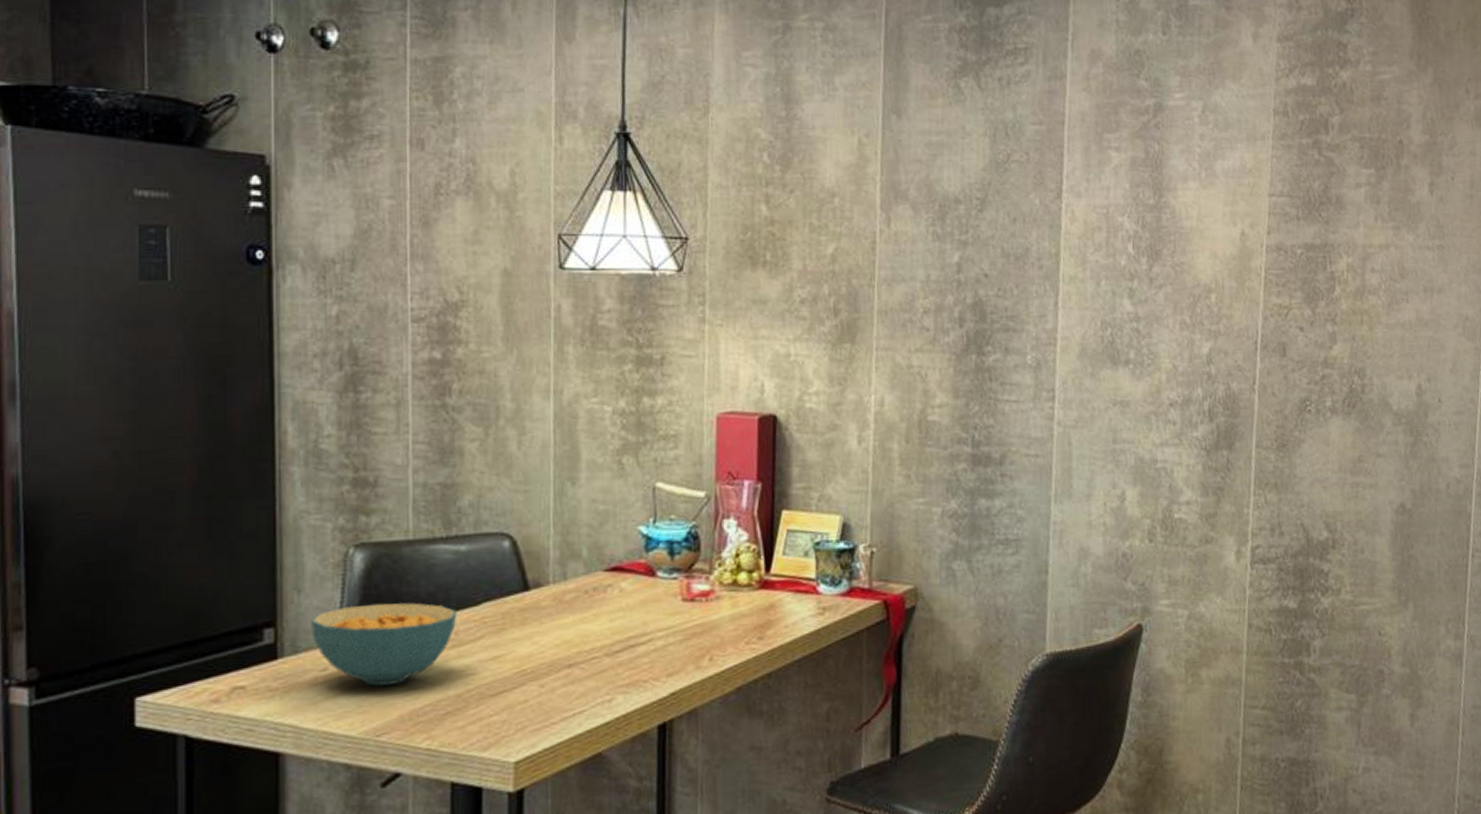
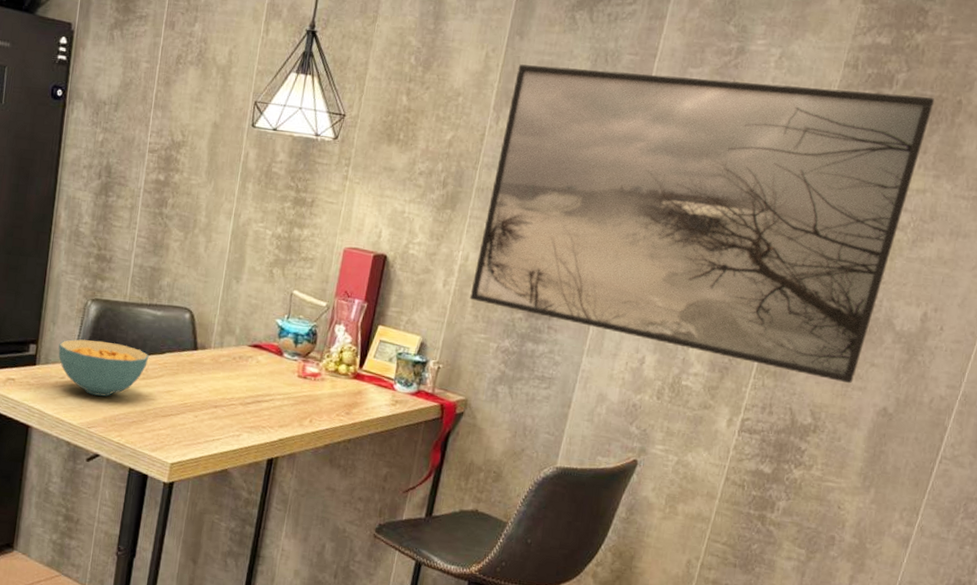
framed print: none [895,139,1376,483] -> present [470,64,935,384]

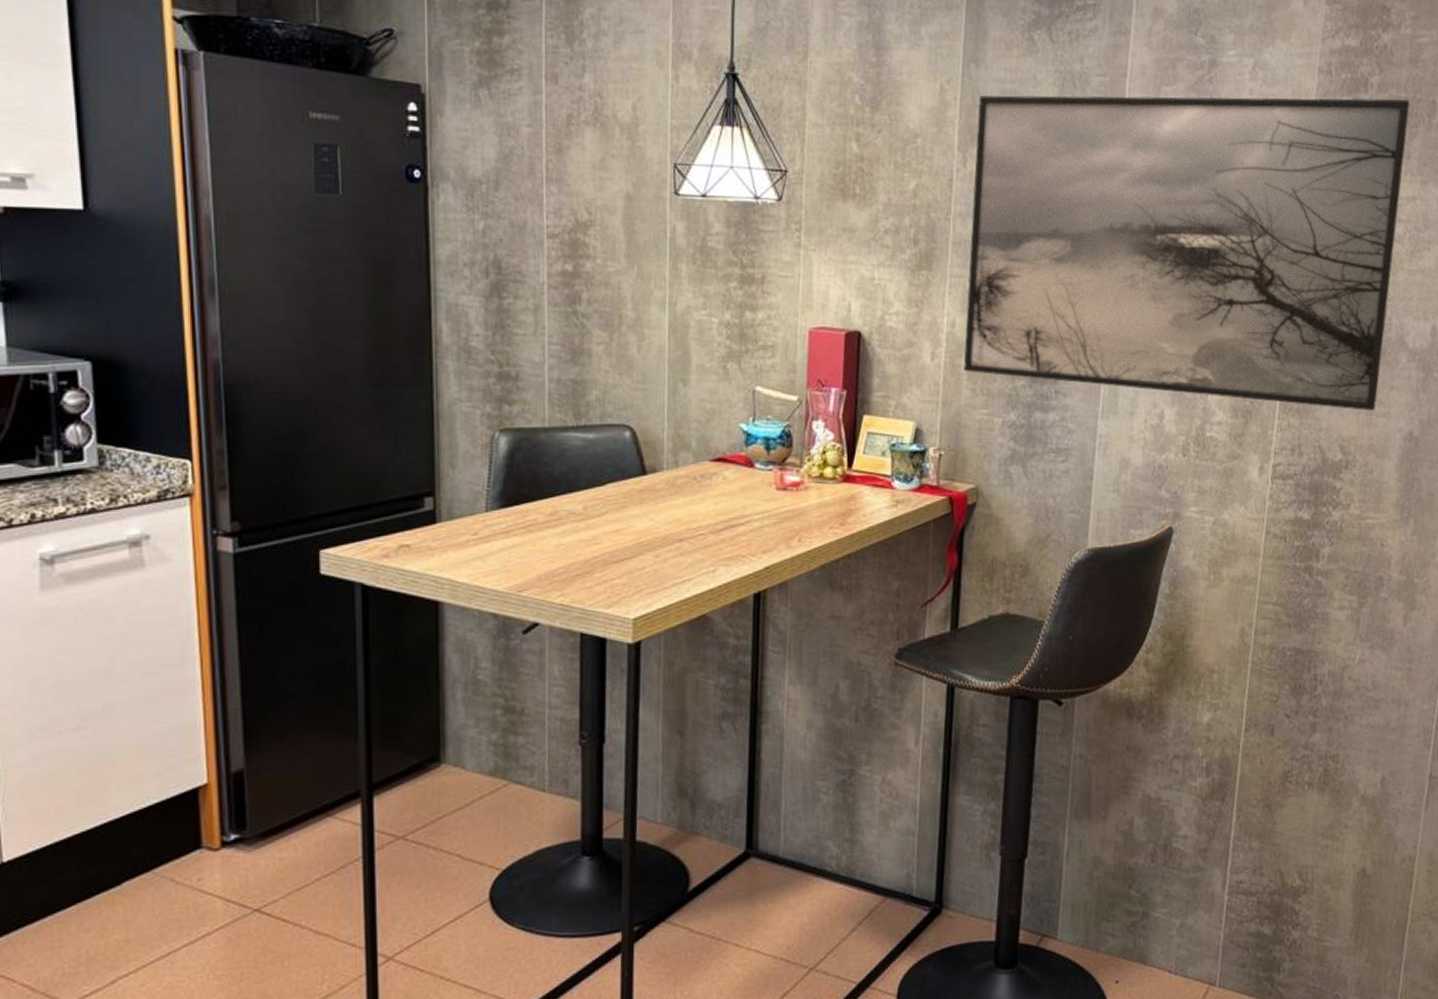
cereal bowl: present [58,339,149,397] -> none [464,480,586,550]

